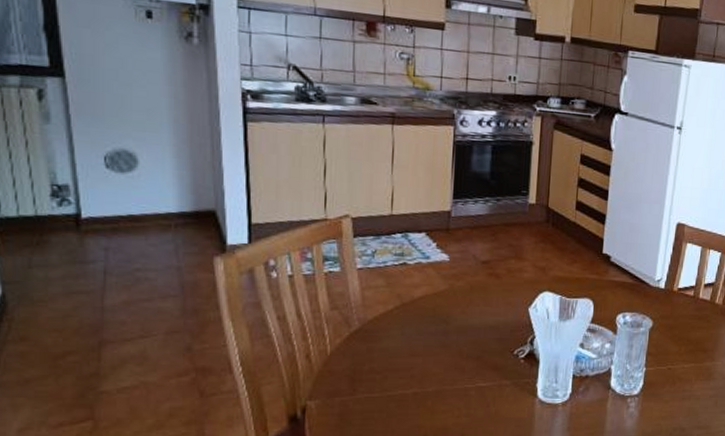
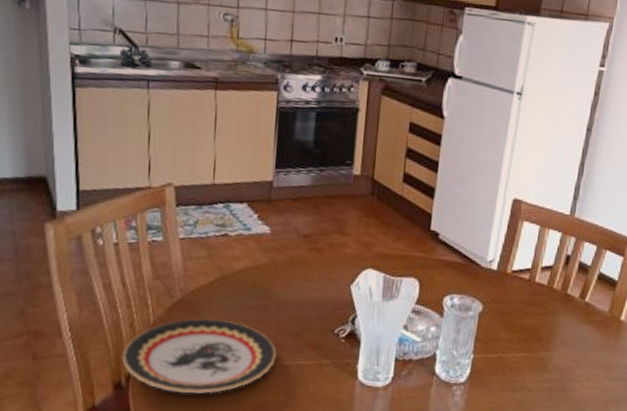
plate: none [297,346,457,422] -> present [122,318,276,394]

